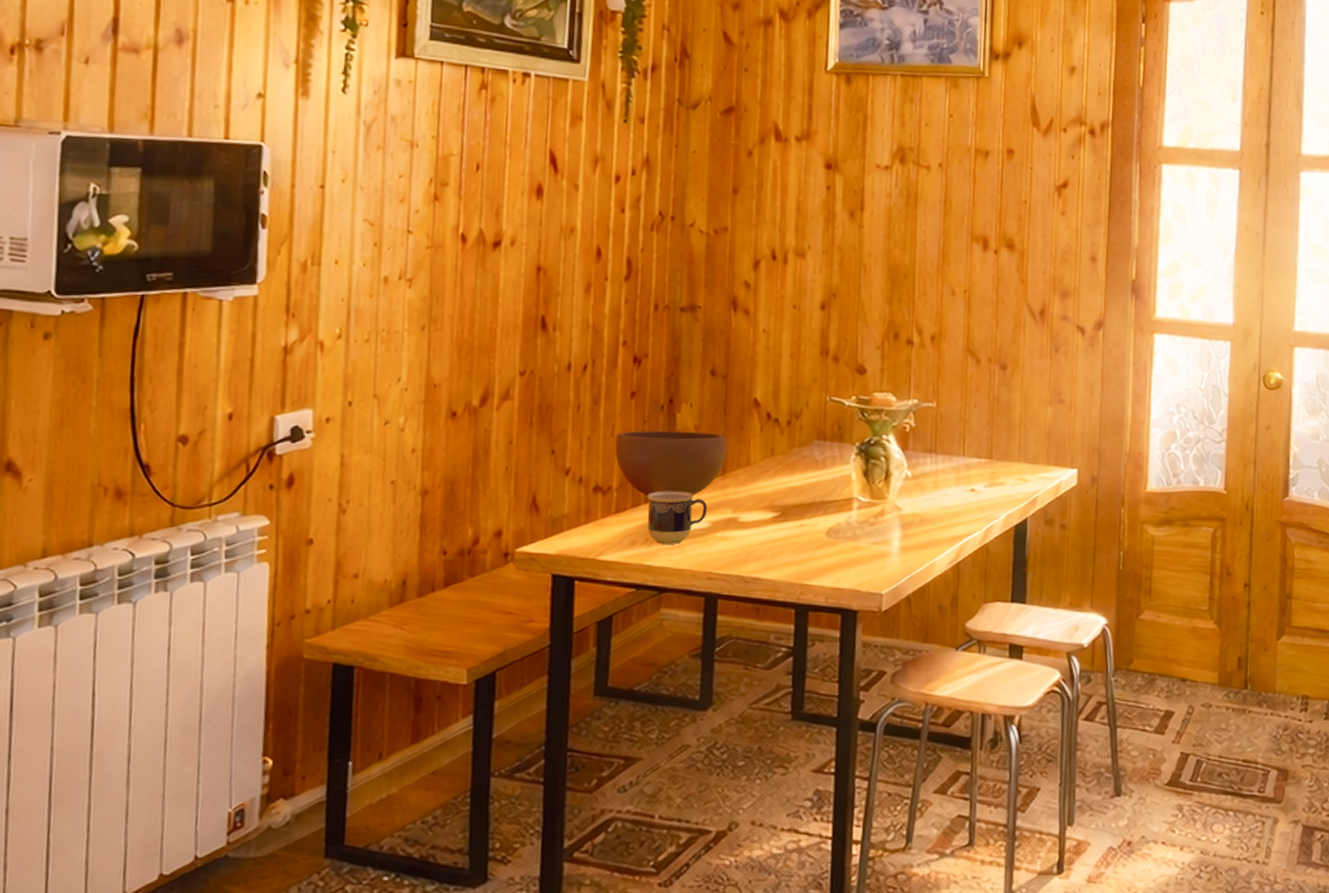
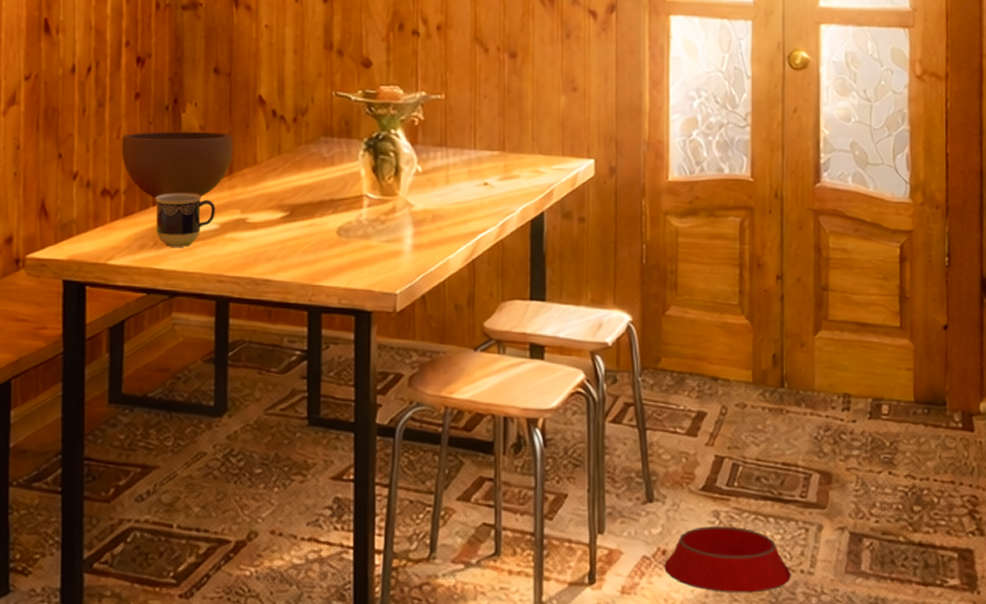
pet bowl: none [1129,819,1247,881] -> present [664,526,791,592]

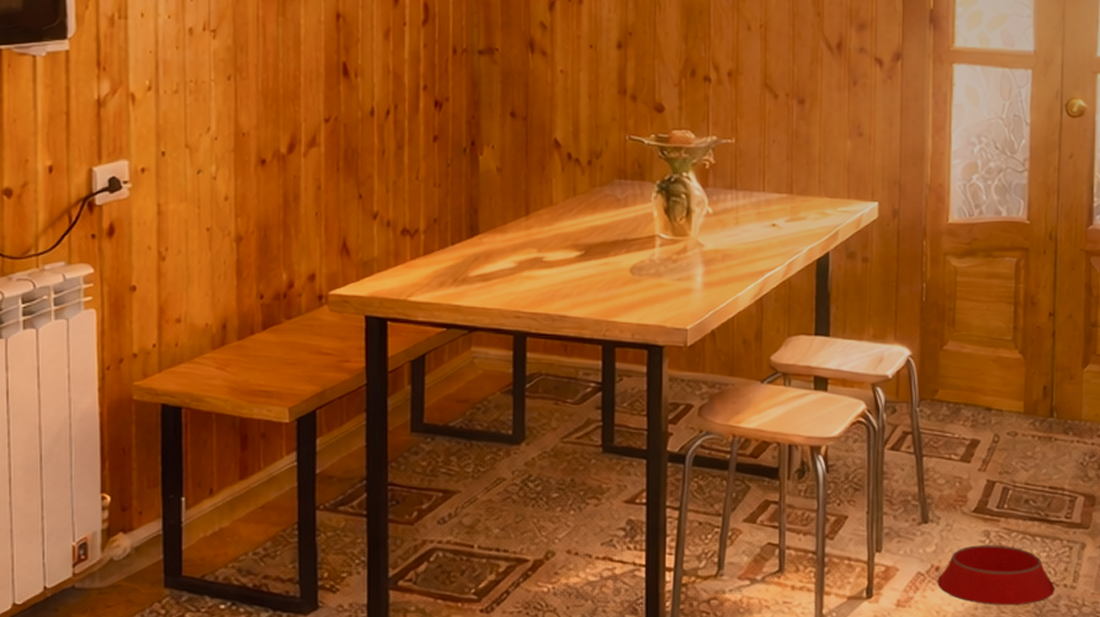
bowl: present [121,131,233,198] -> none [420,173,529,237]
cup: present [155,193,215,247] -> none [453,232,512,284]

